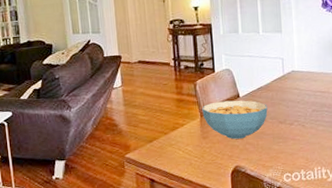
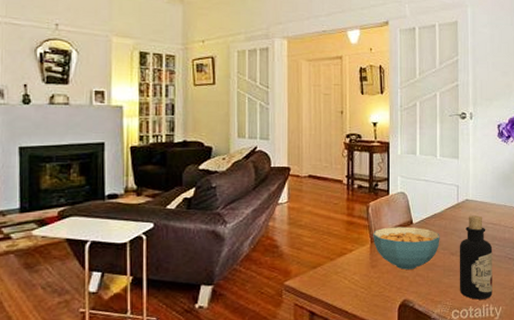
bottle: none [287,84,324,164] -> present [459,215,493,300]

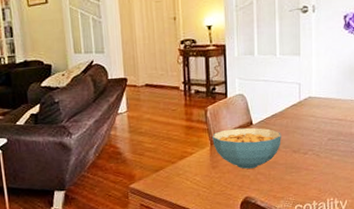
bottle: present [459,215,493,300] -> none [301,112,338,195]

